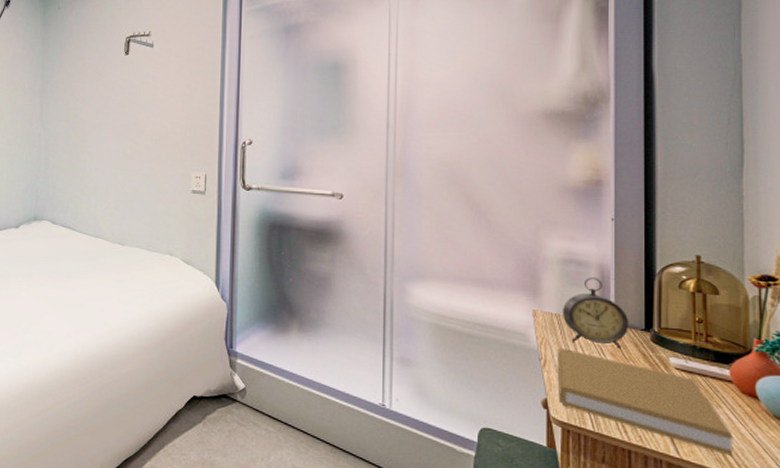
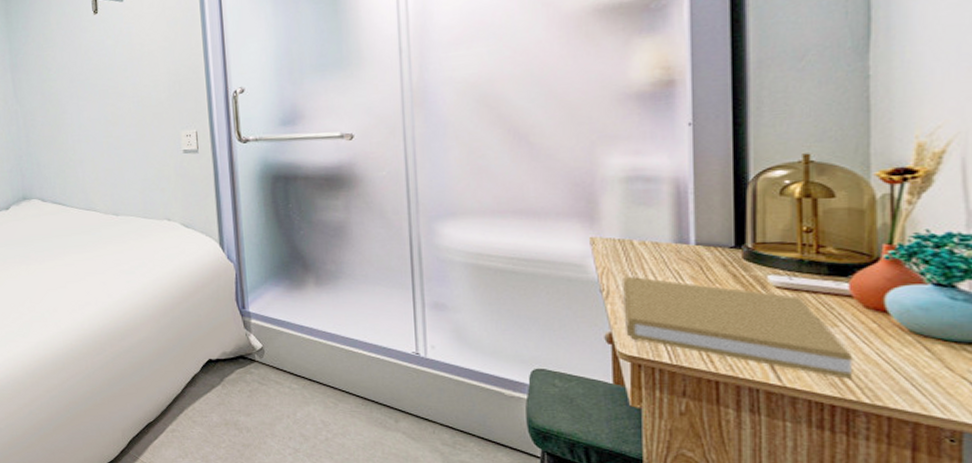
alarm clock: present [563,277,629,349] -> none [628,194,714,272]

